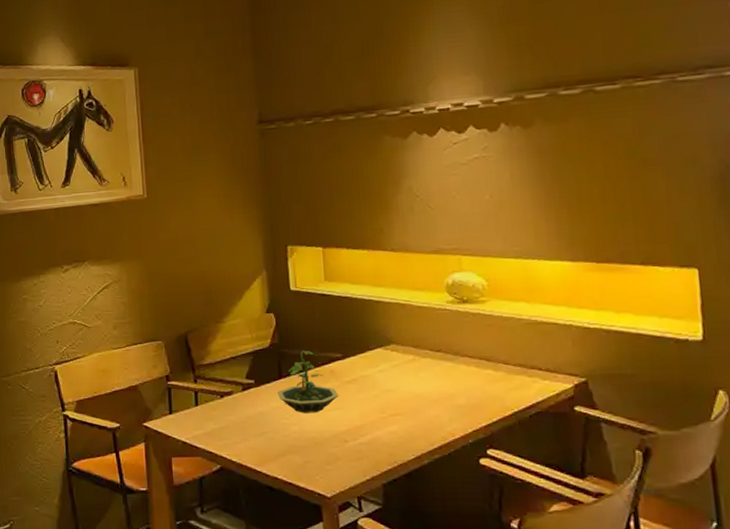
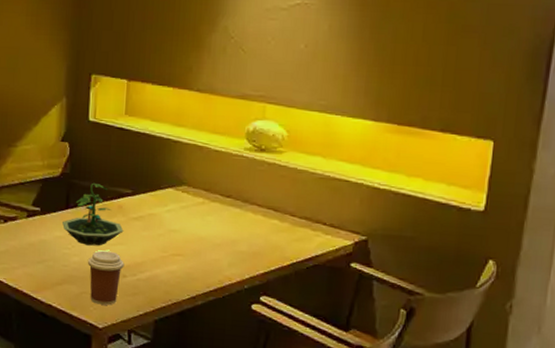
coffee cup: none [307,417,344,473] -> present [87,250,124,305]

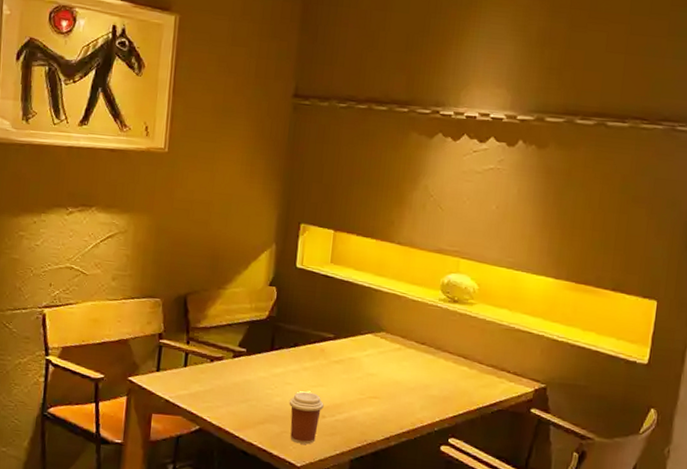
terrarium: present [62,182,124,246] -> none [267,326,325,388]

